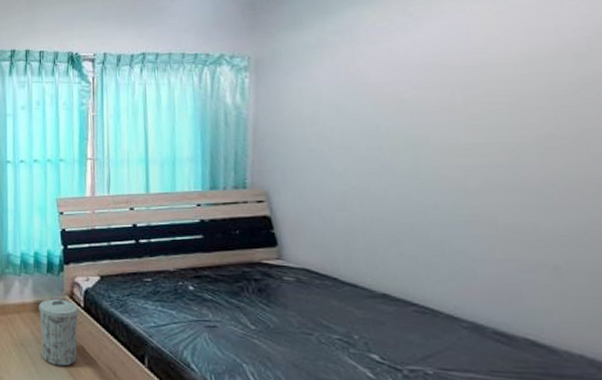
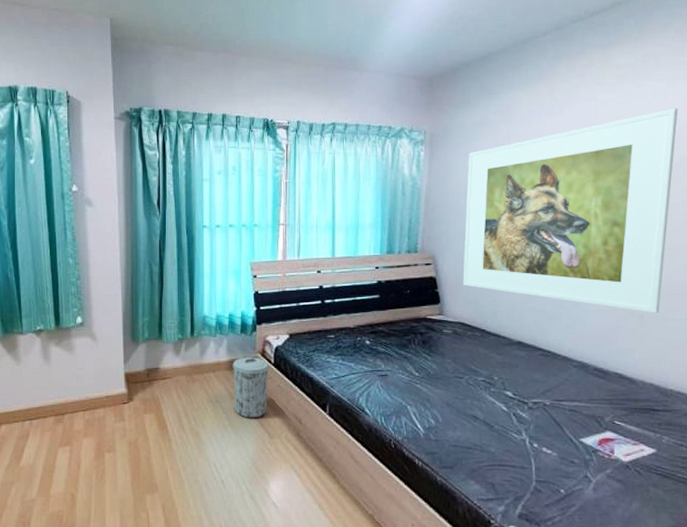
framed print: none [303,15,584,264] -> present [462,108,679,313]

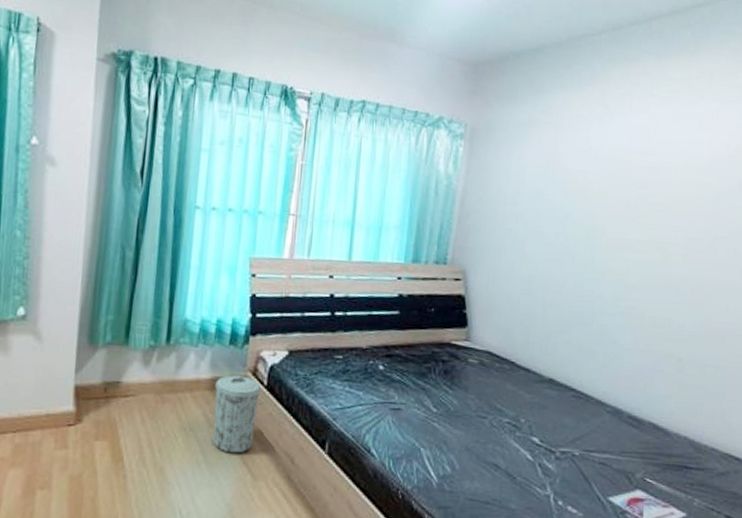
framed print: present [462,108,679,313] -> none [493,132,729,357]

